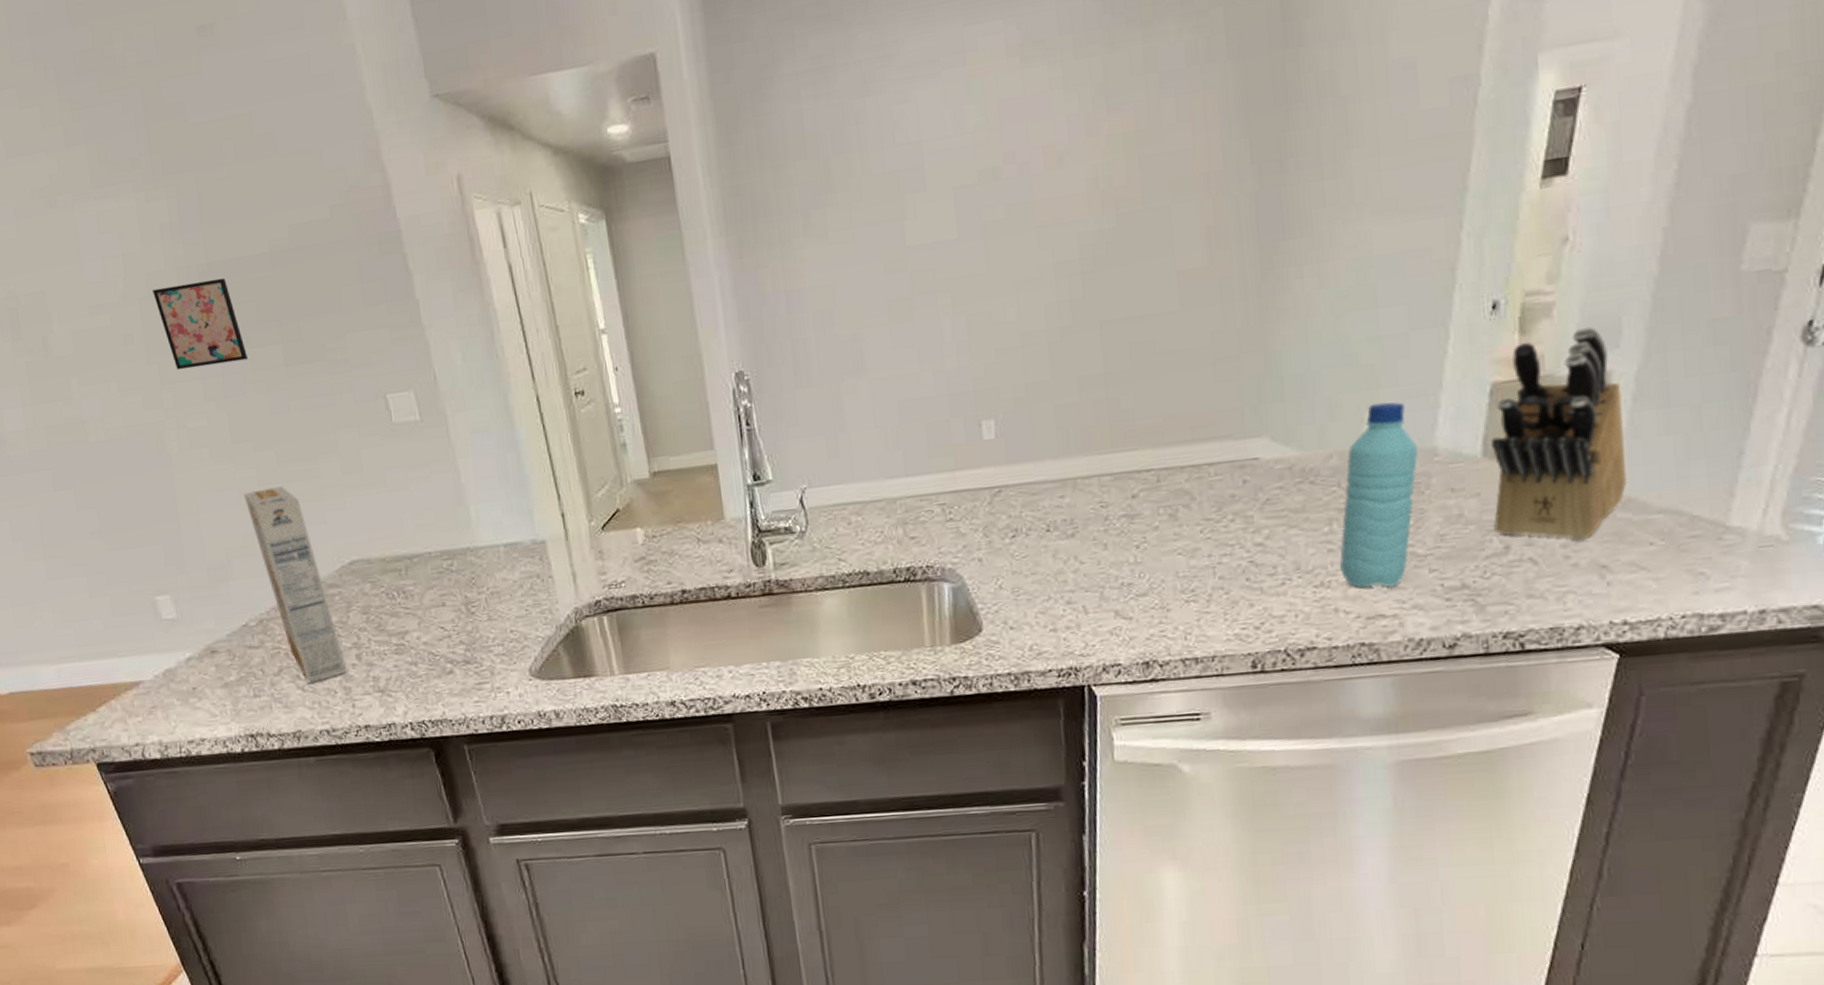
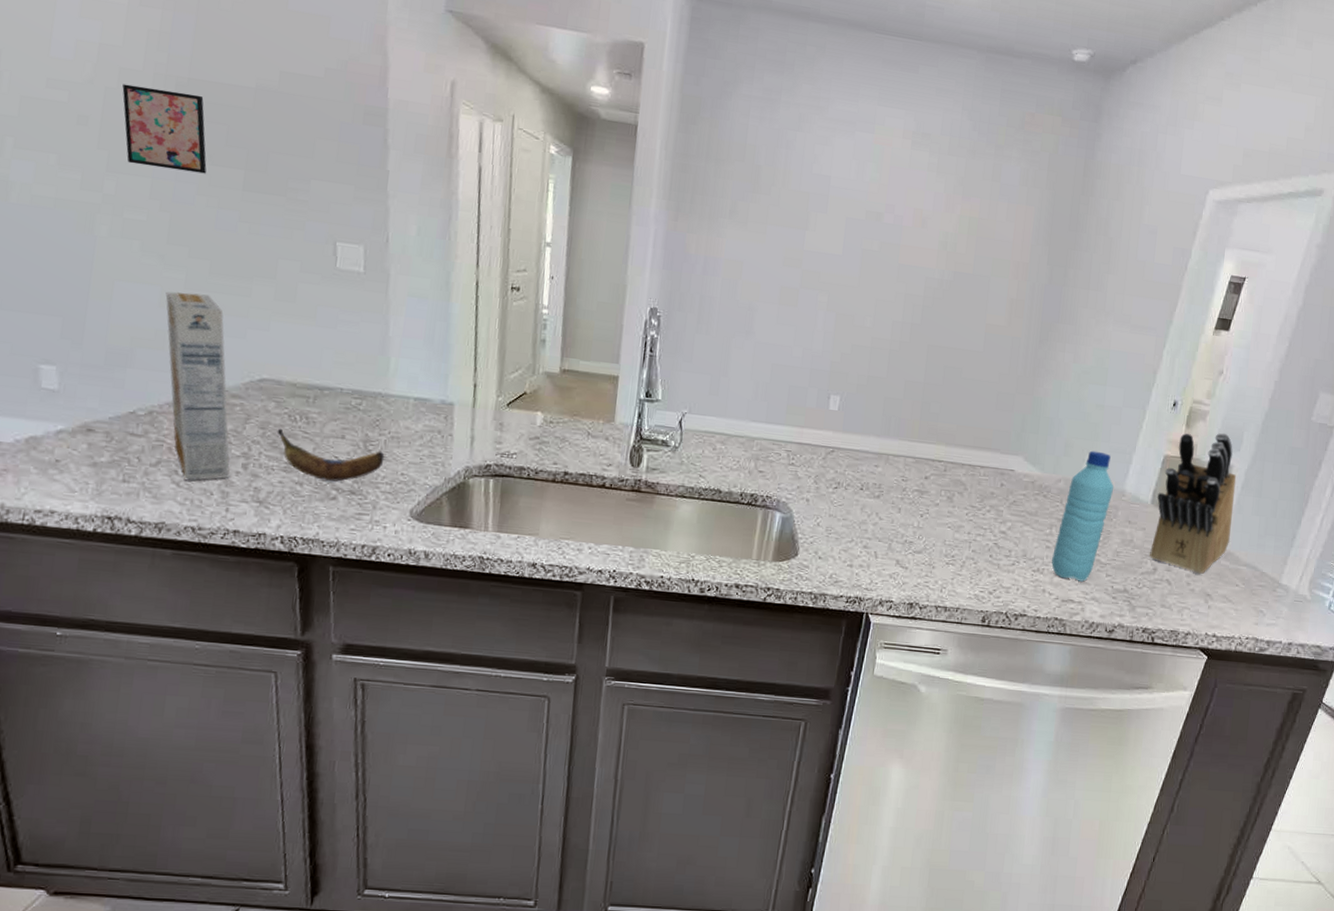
banana: none [379,609,490,655] -> present [277,428,385,482]

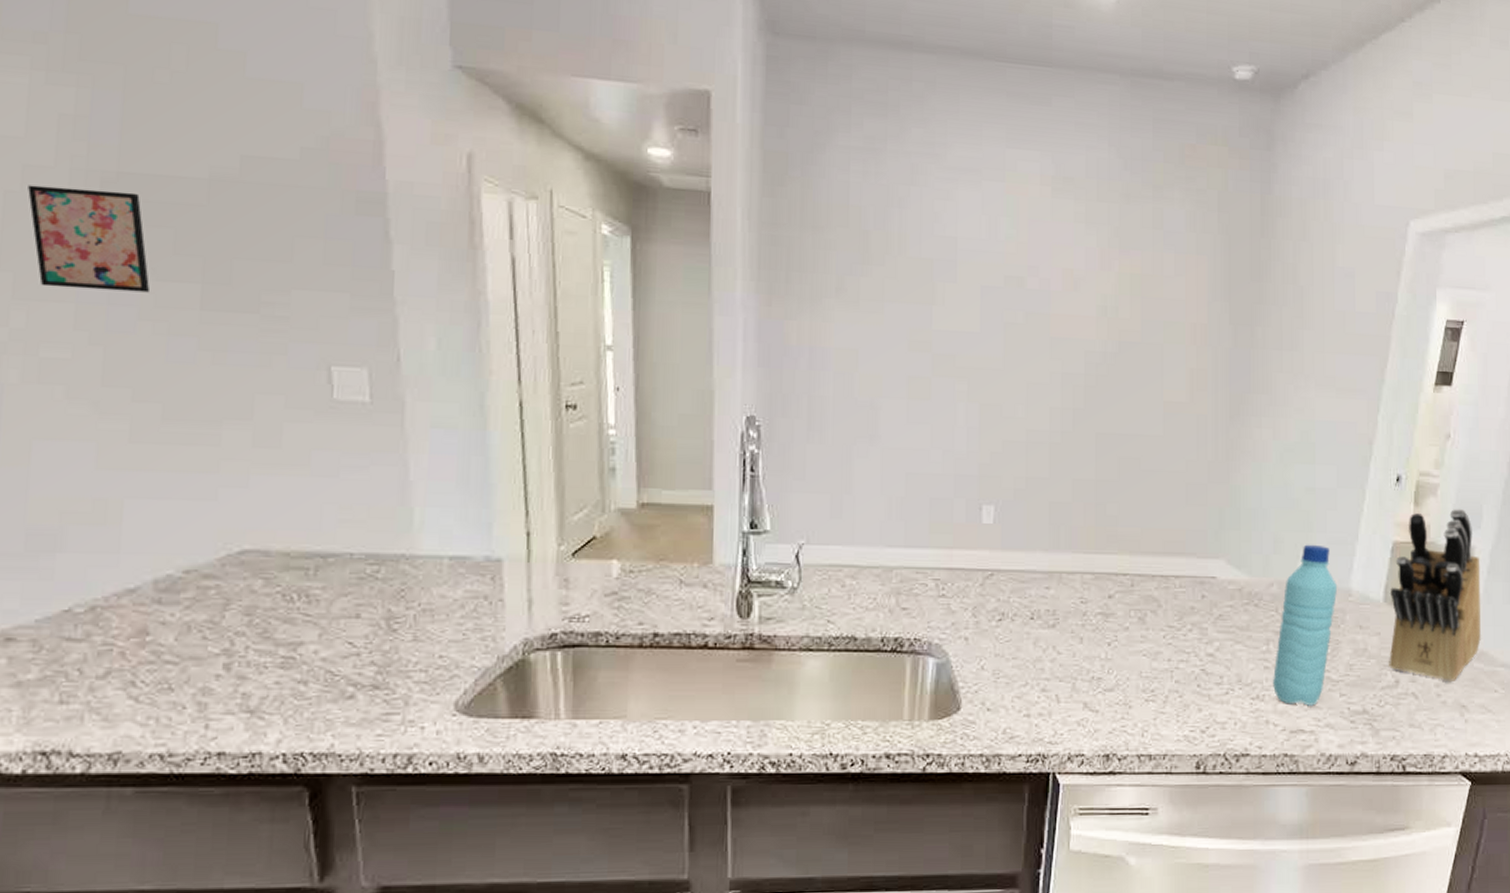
cereal box: present [165,291,230,481] -> none [104,447,208,694]
banana: present [277,428,385,482] -> none [268,612,416,675]

